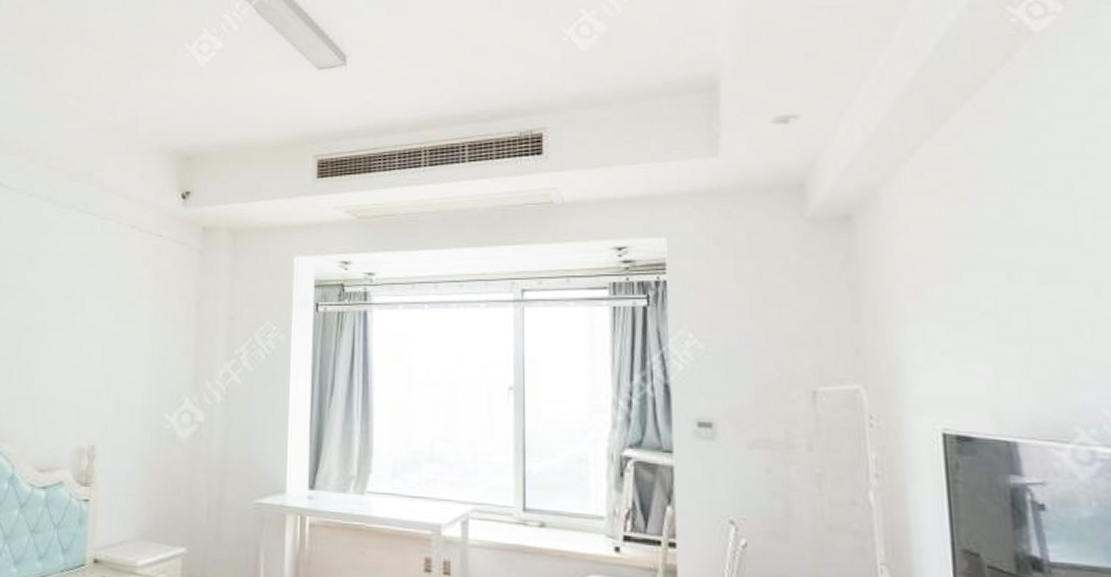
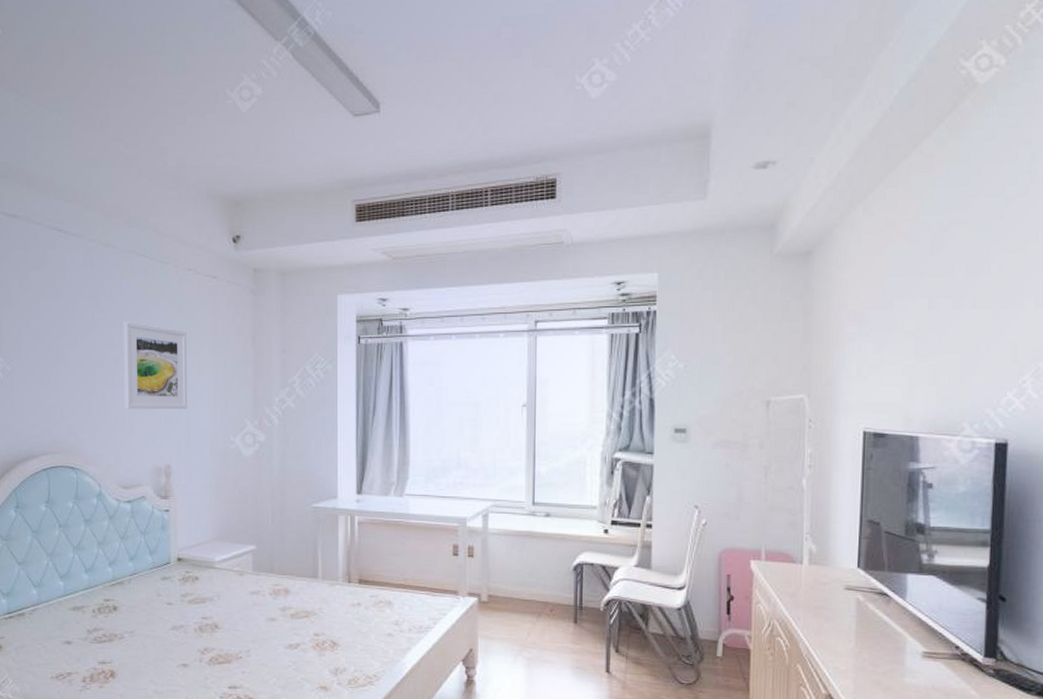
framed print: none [49,281,124,382] -> present [124,321,187,410]

